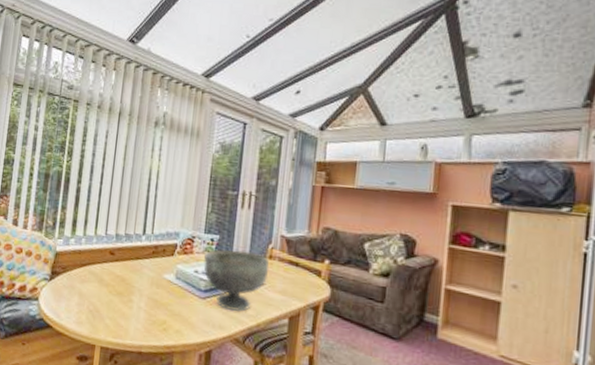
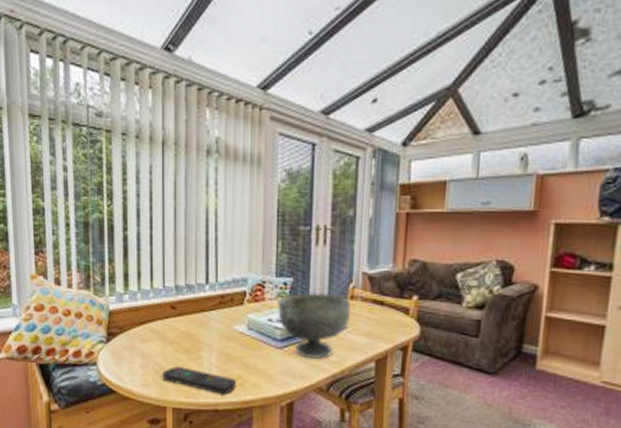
remote control: none [95,307,162,338] -> present [162,366,237,394]

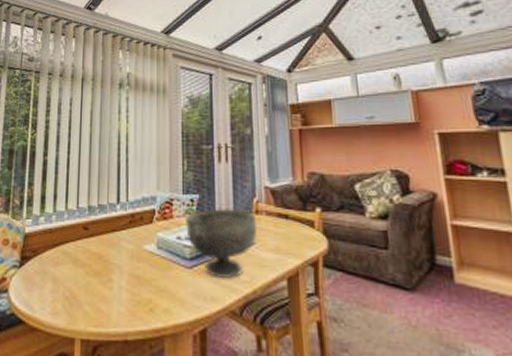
remote control: present [162,366,237,394] -> none [72,291,147,322]

